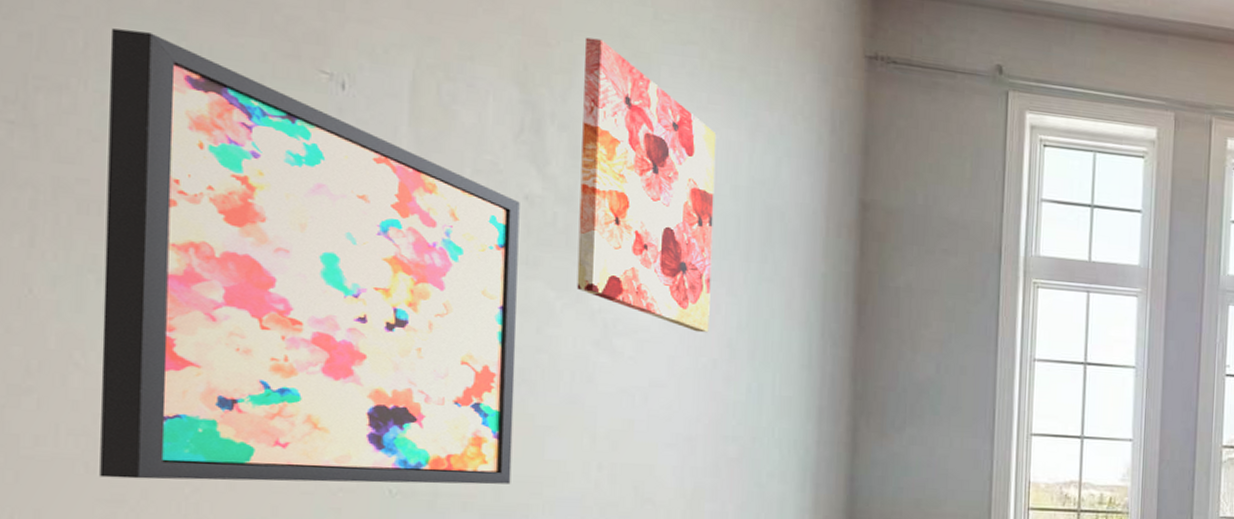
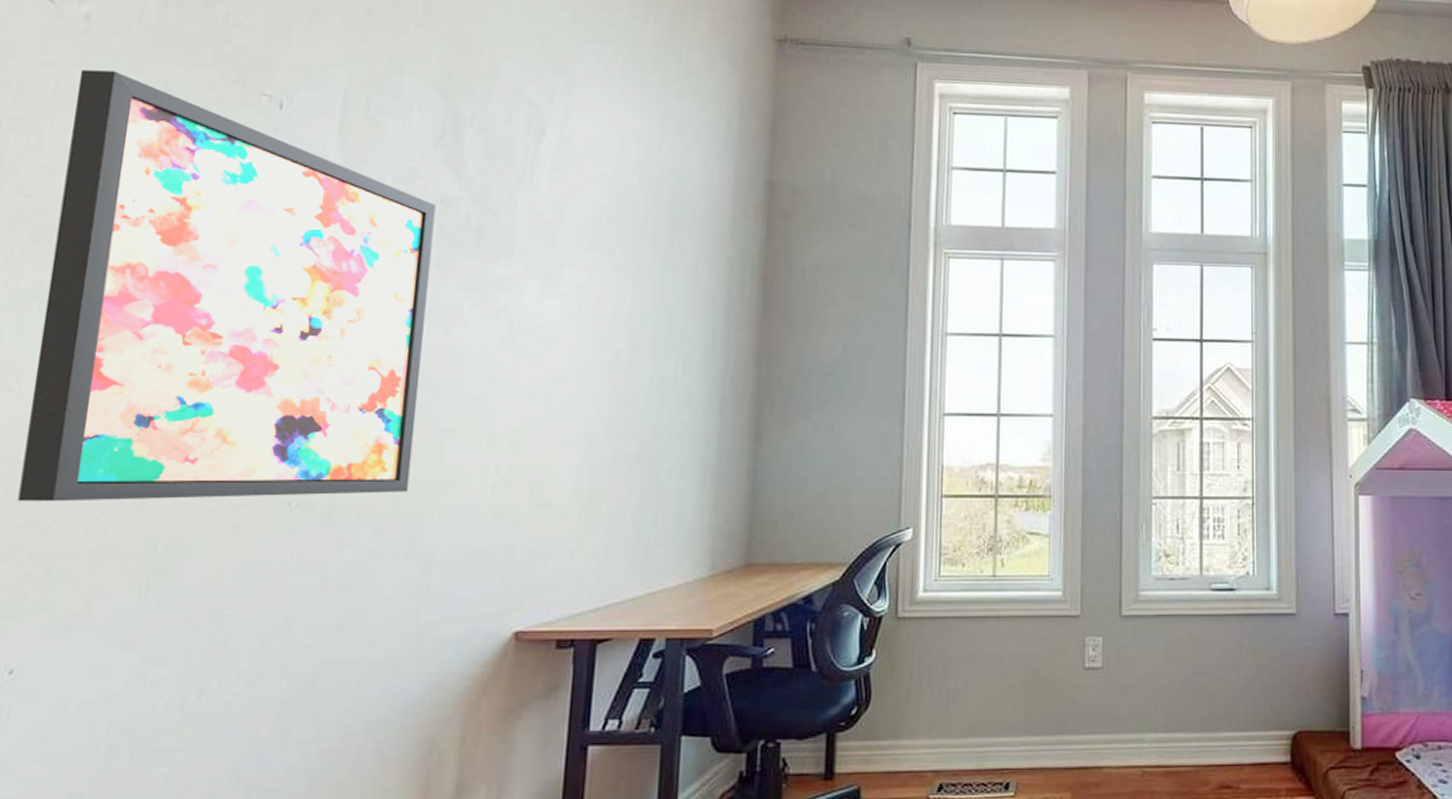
wall art: present [576,37,717,333] -> none [485,43,628,325]

